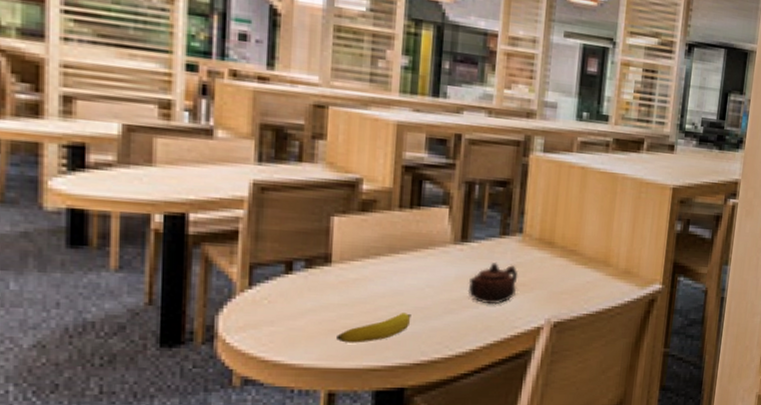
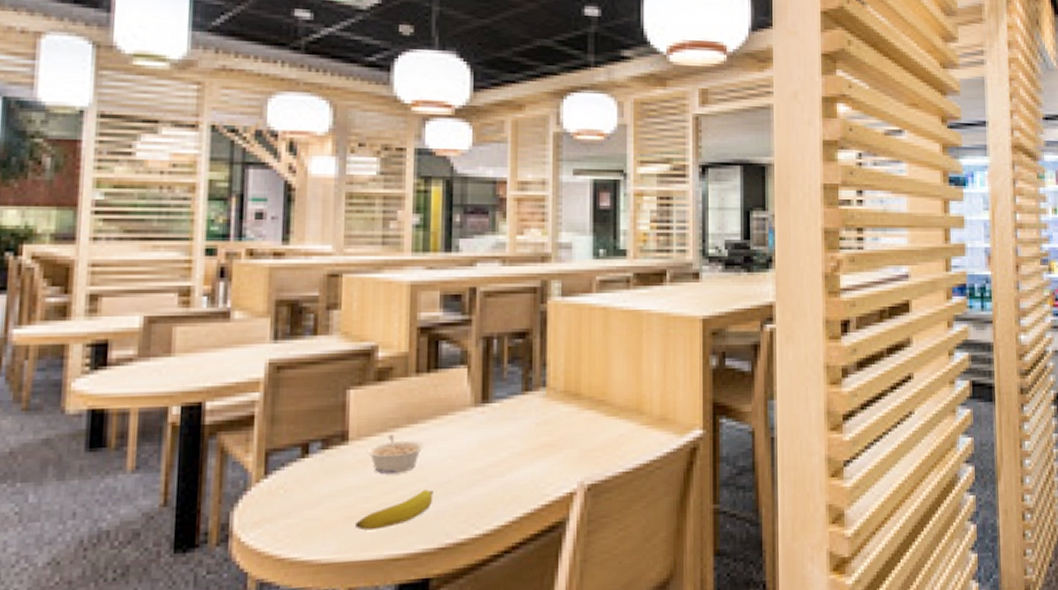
legume: none [348,261,405,296] -> present [366,434,425,473]
teapot: present [467,262,518,305] -> none [492,422,545,471]

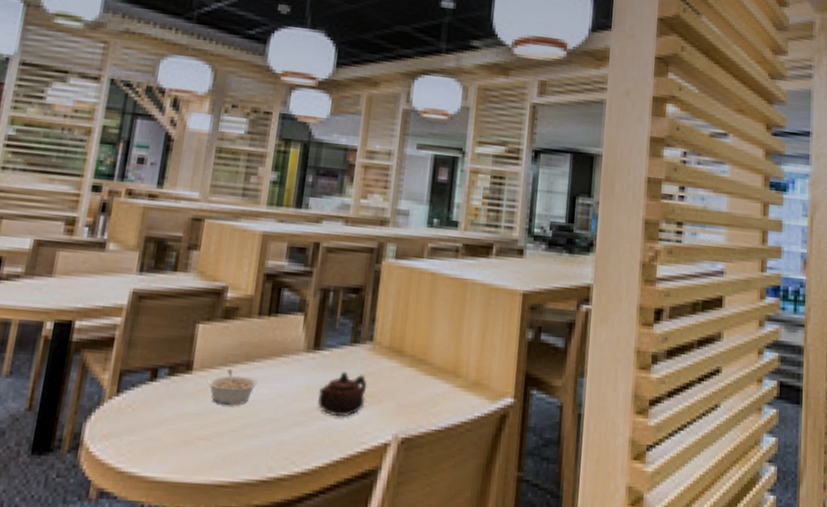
banana: present [355,490,434,531] -> none [189,424,262,456]
teapot: none [492,422,545,471] -> present [317,371,367,417]

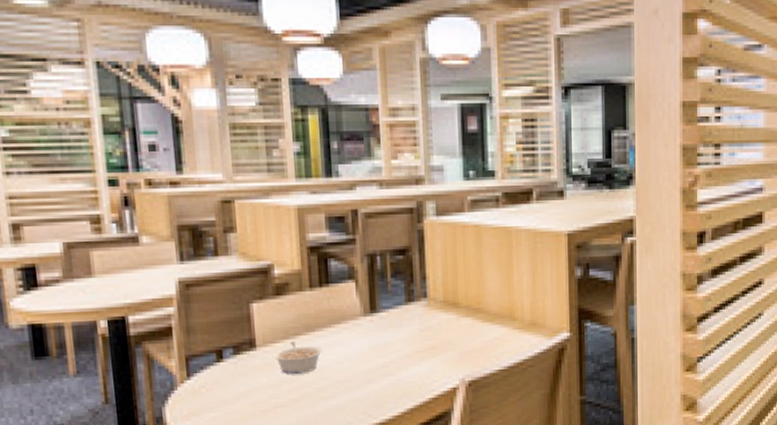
teapot: present [317,371,367,417] -> none [382,328,429,370]

